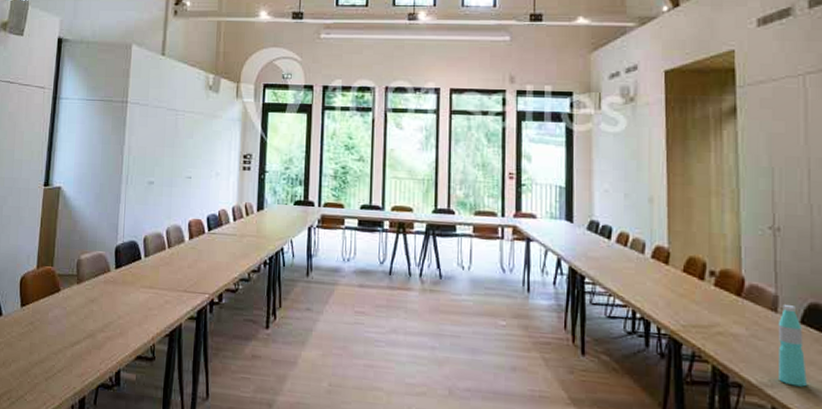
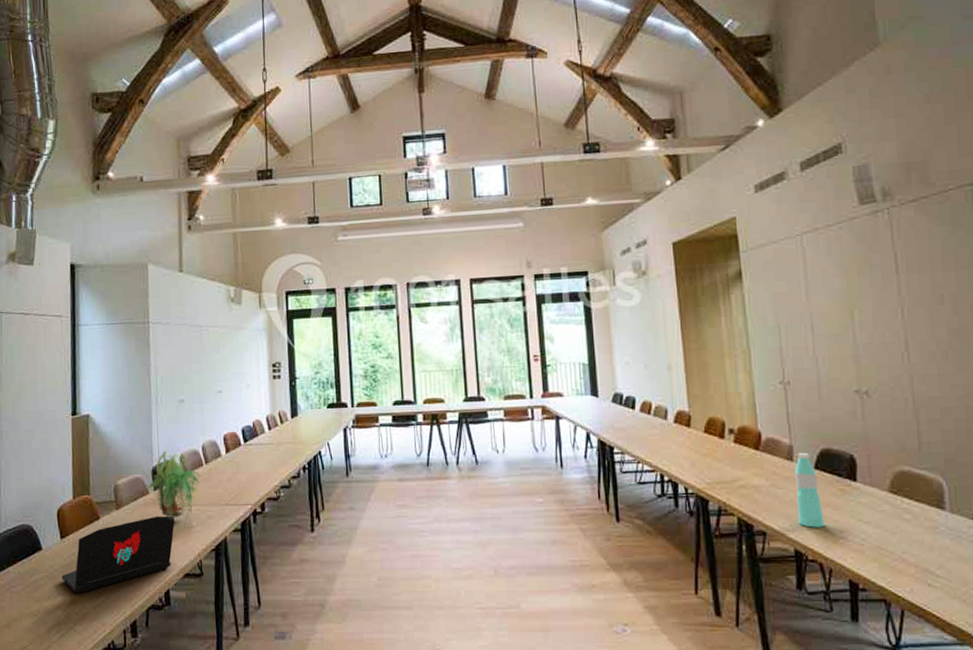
laptop: none [18,294,133,364] -> present [62,516,175,594]
plant: none [106,230,162,309] -> present [143,450,201,526]

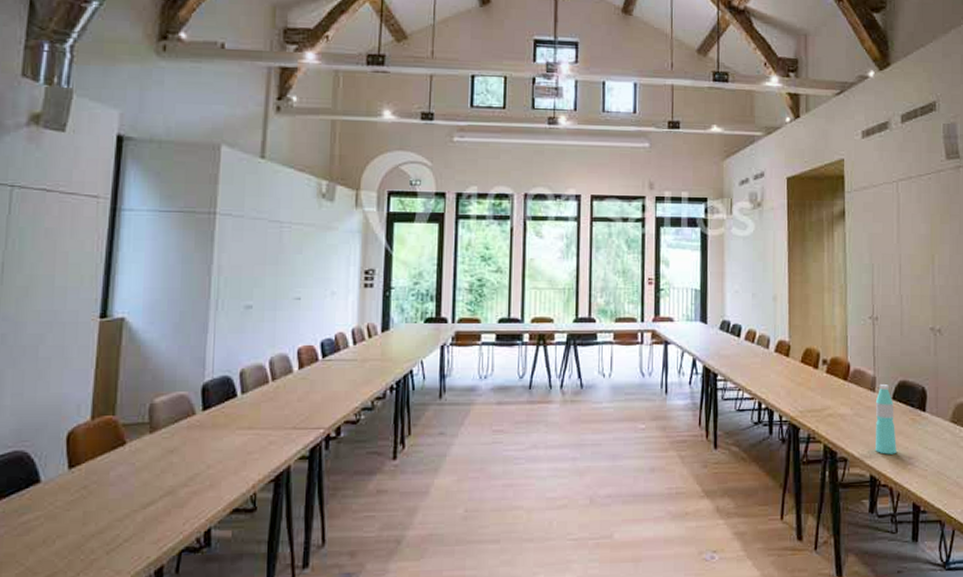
laptop: present [62,516,175,594] -> none [65,441,226,536]
plant: present [143,450,201,526] -> none [190,364,264,453]

